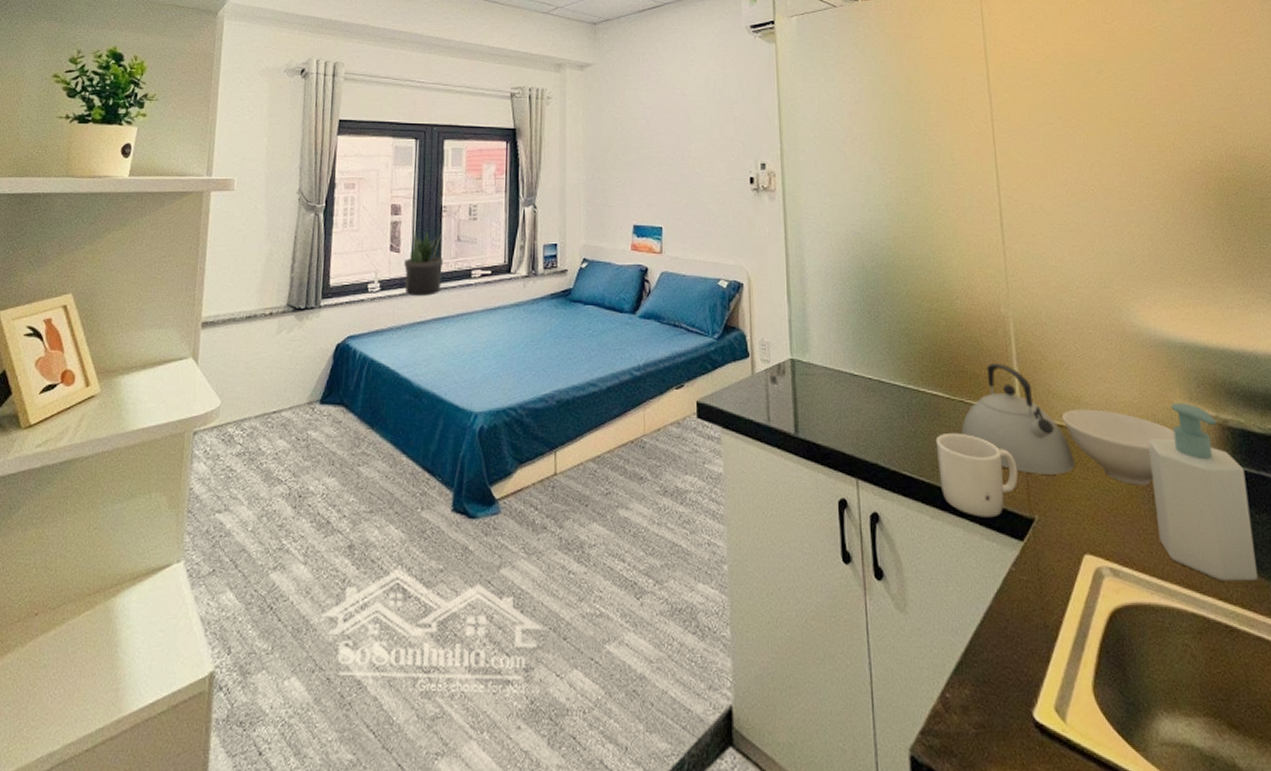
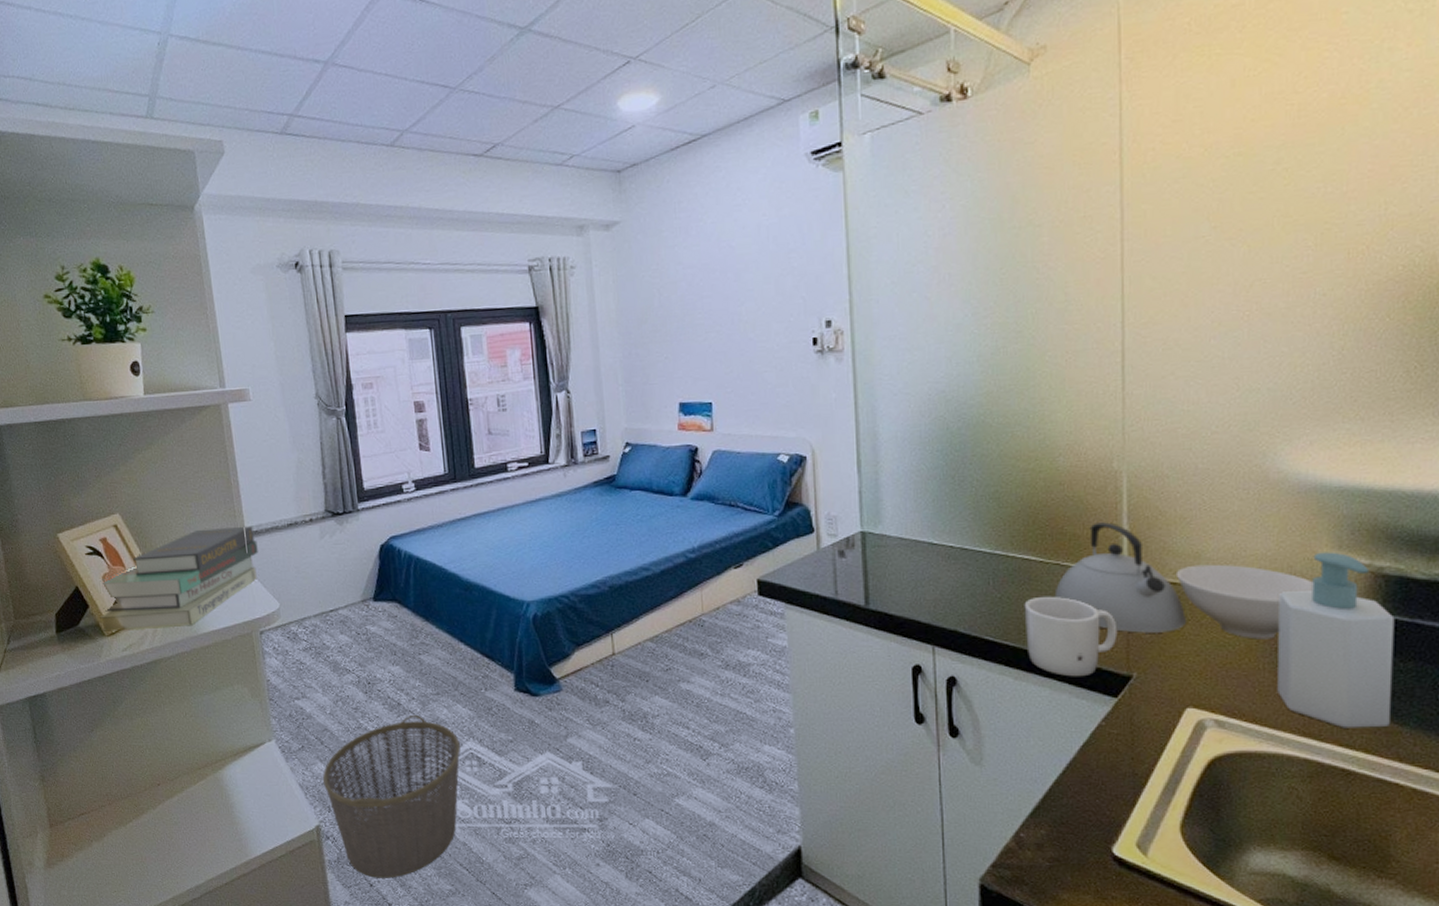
books: none [18,315,211,425] -> present [100,525,258,633]
basket: none [228,535,387,744] -> present [322,714,461,878]
planter: present [404,231,444,297] -> none [436,427,478,495]

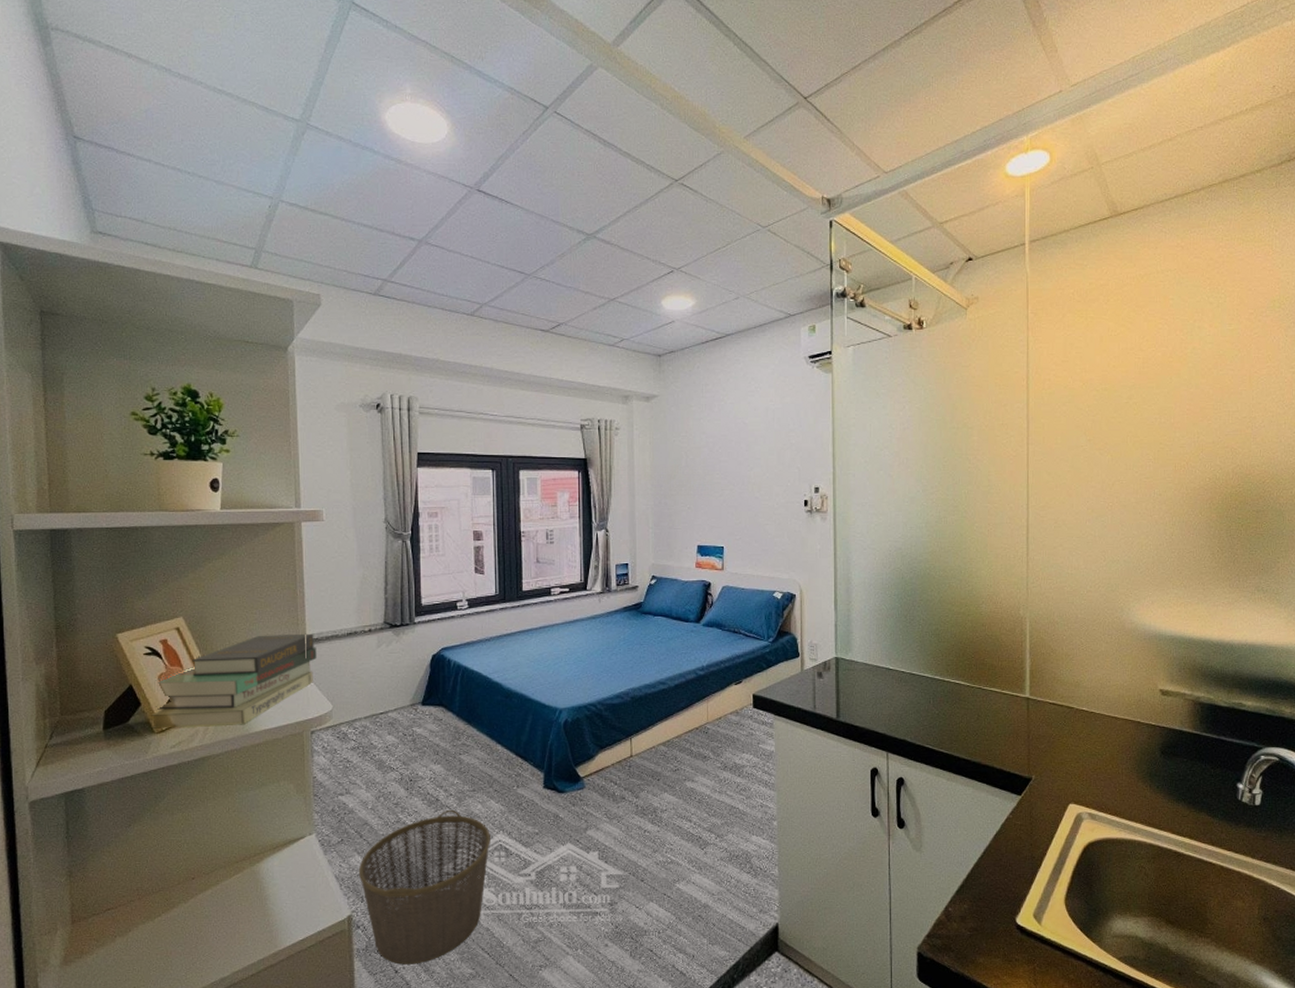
mug: present [1024,596,1118,677] -> none [955,713,1022,779]
kettle: present [1054,522,1186,633] -> none [977,656,1069,744]
bowl: present [1175,564,1314,640] -> none [1062,691,1155,750]
soap bottle: present [1277,552,1395,728] -> none [1131,684,1208,820]

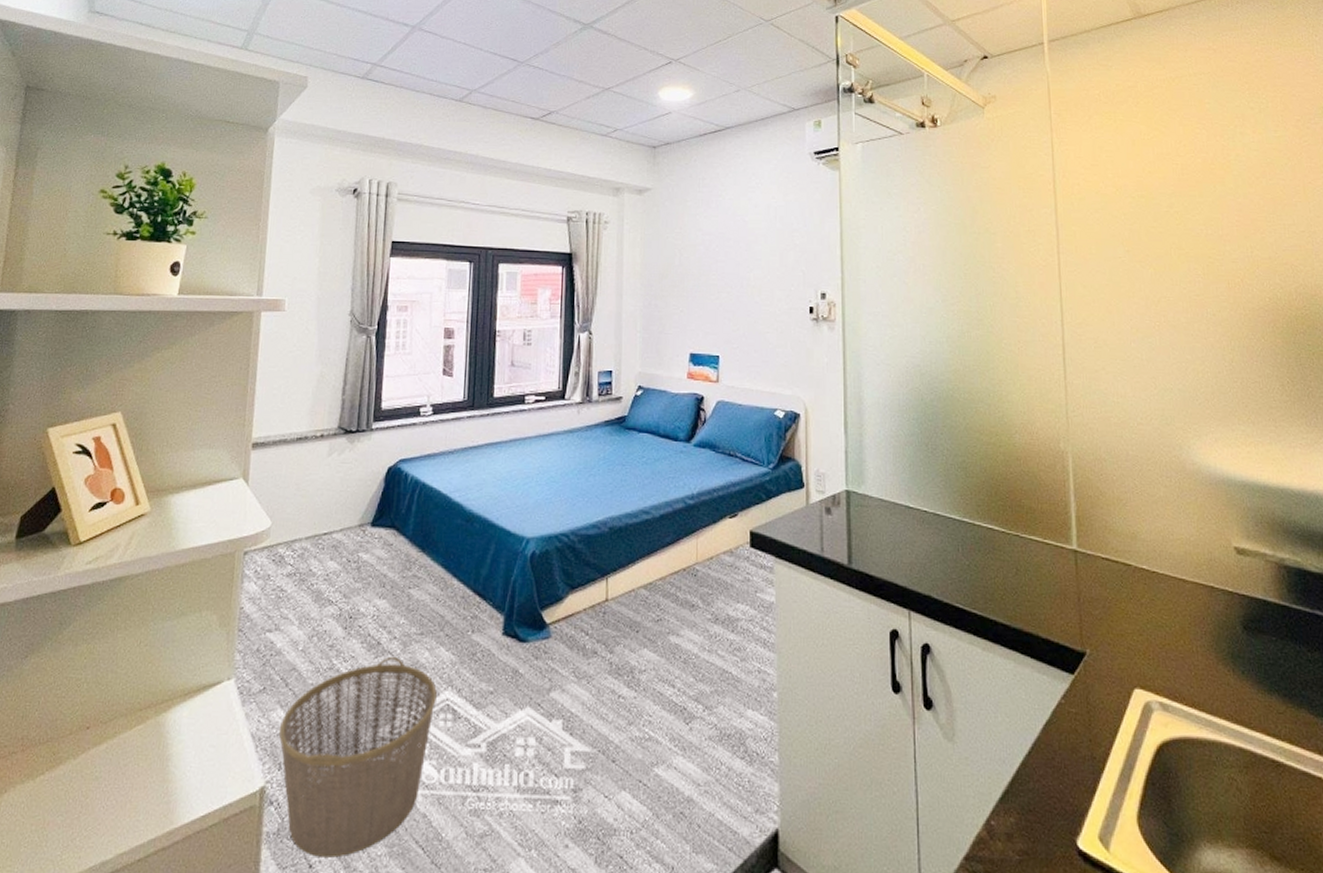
books: present [151,633,317,730] -> none [68,436,262,542]

